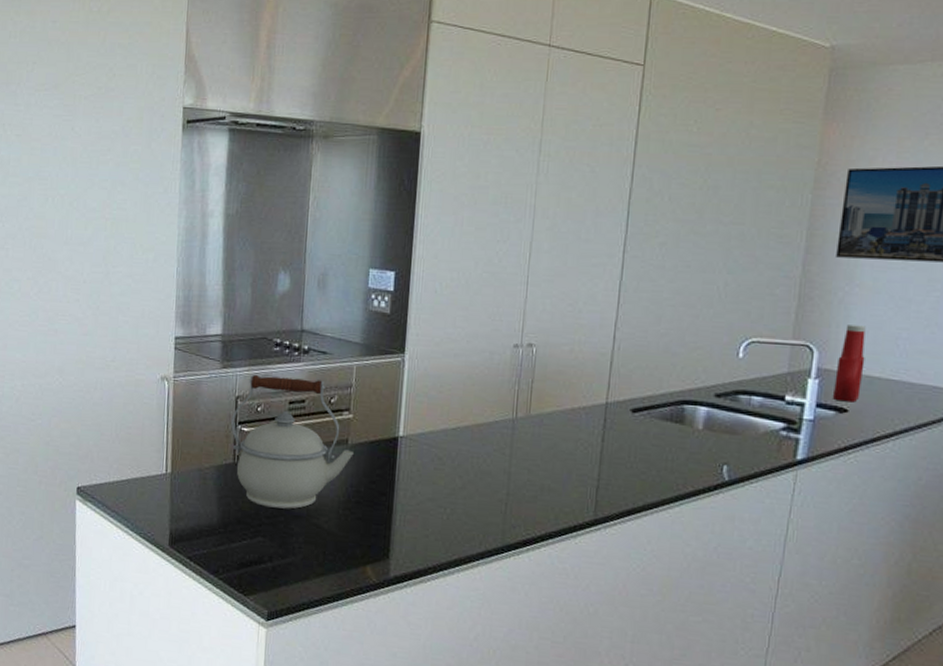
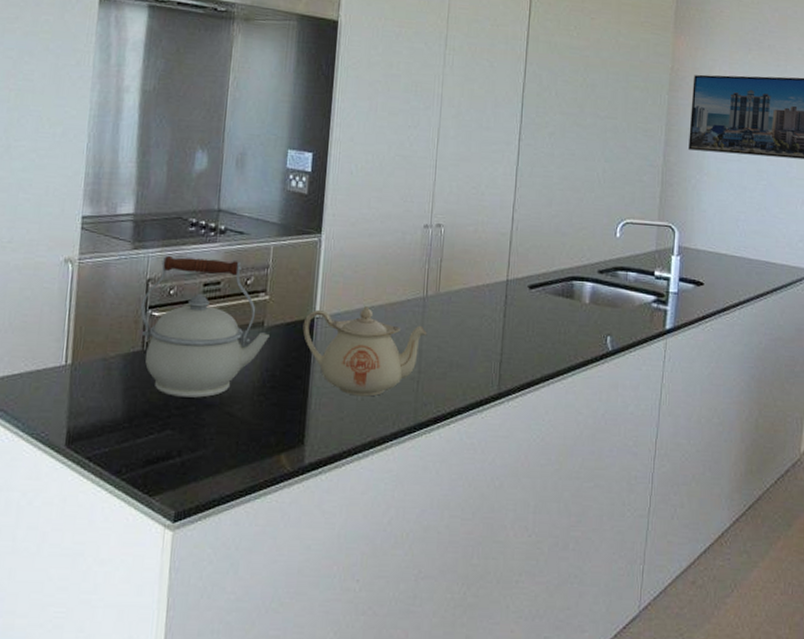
teapot: none [386,427,517,516] -> present [302,306,427,397]
ketchup bottle: present [832,325,866,403] -> none [691,208,714,277]

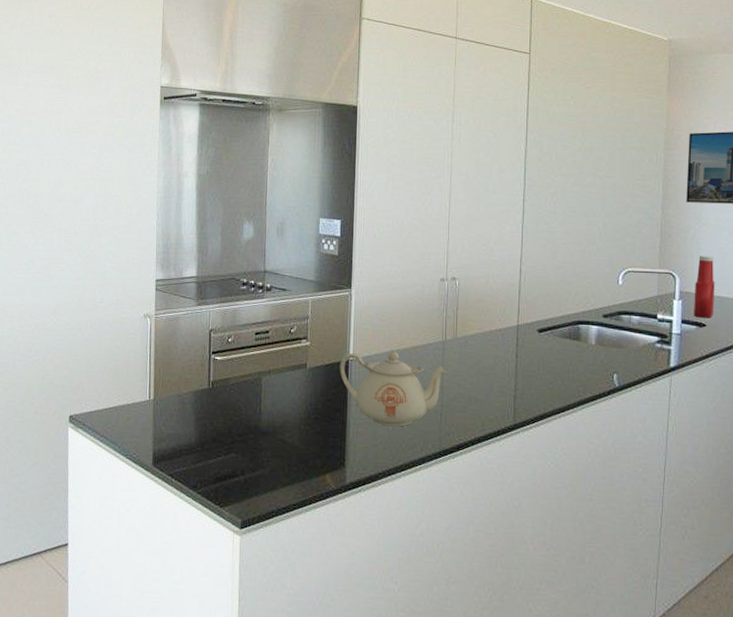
kettle: present [140,256,270,398] -> none [206,311,312,427]
ketchup bottle: none [691,208,714,277] -> present [693,256,715,318]

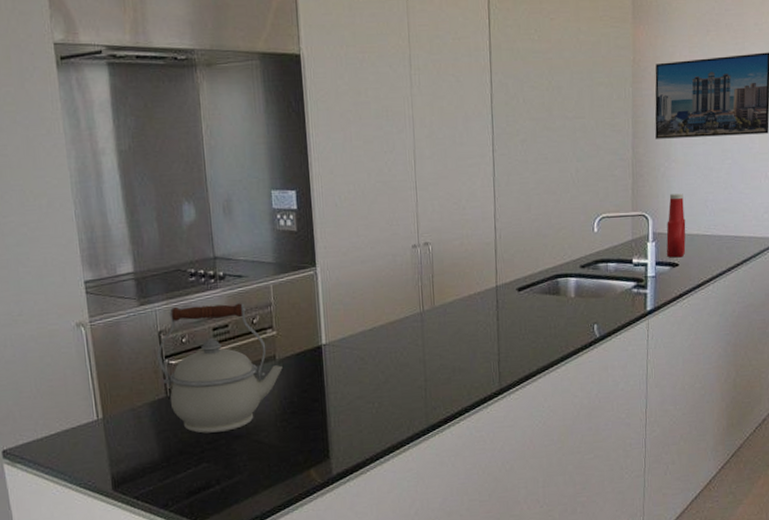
kettle: none [206,311,312,427] -> present [157,303,283,433]
teapot: present [339,350,448,427] -> none [312,328,429,410]

